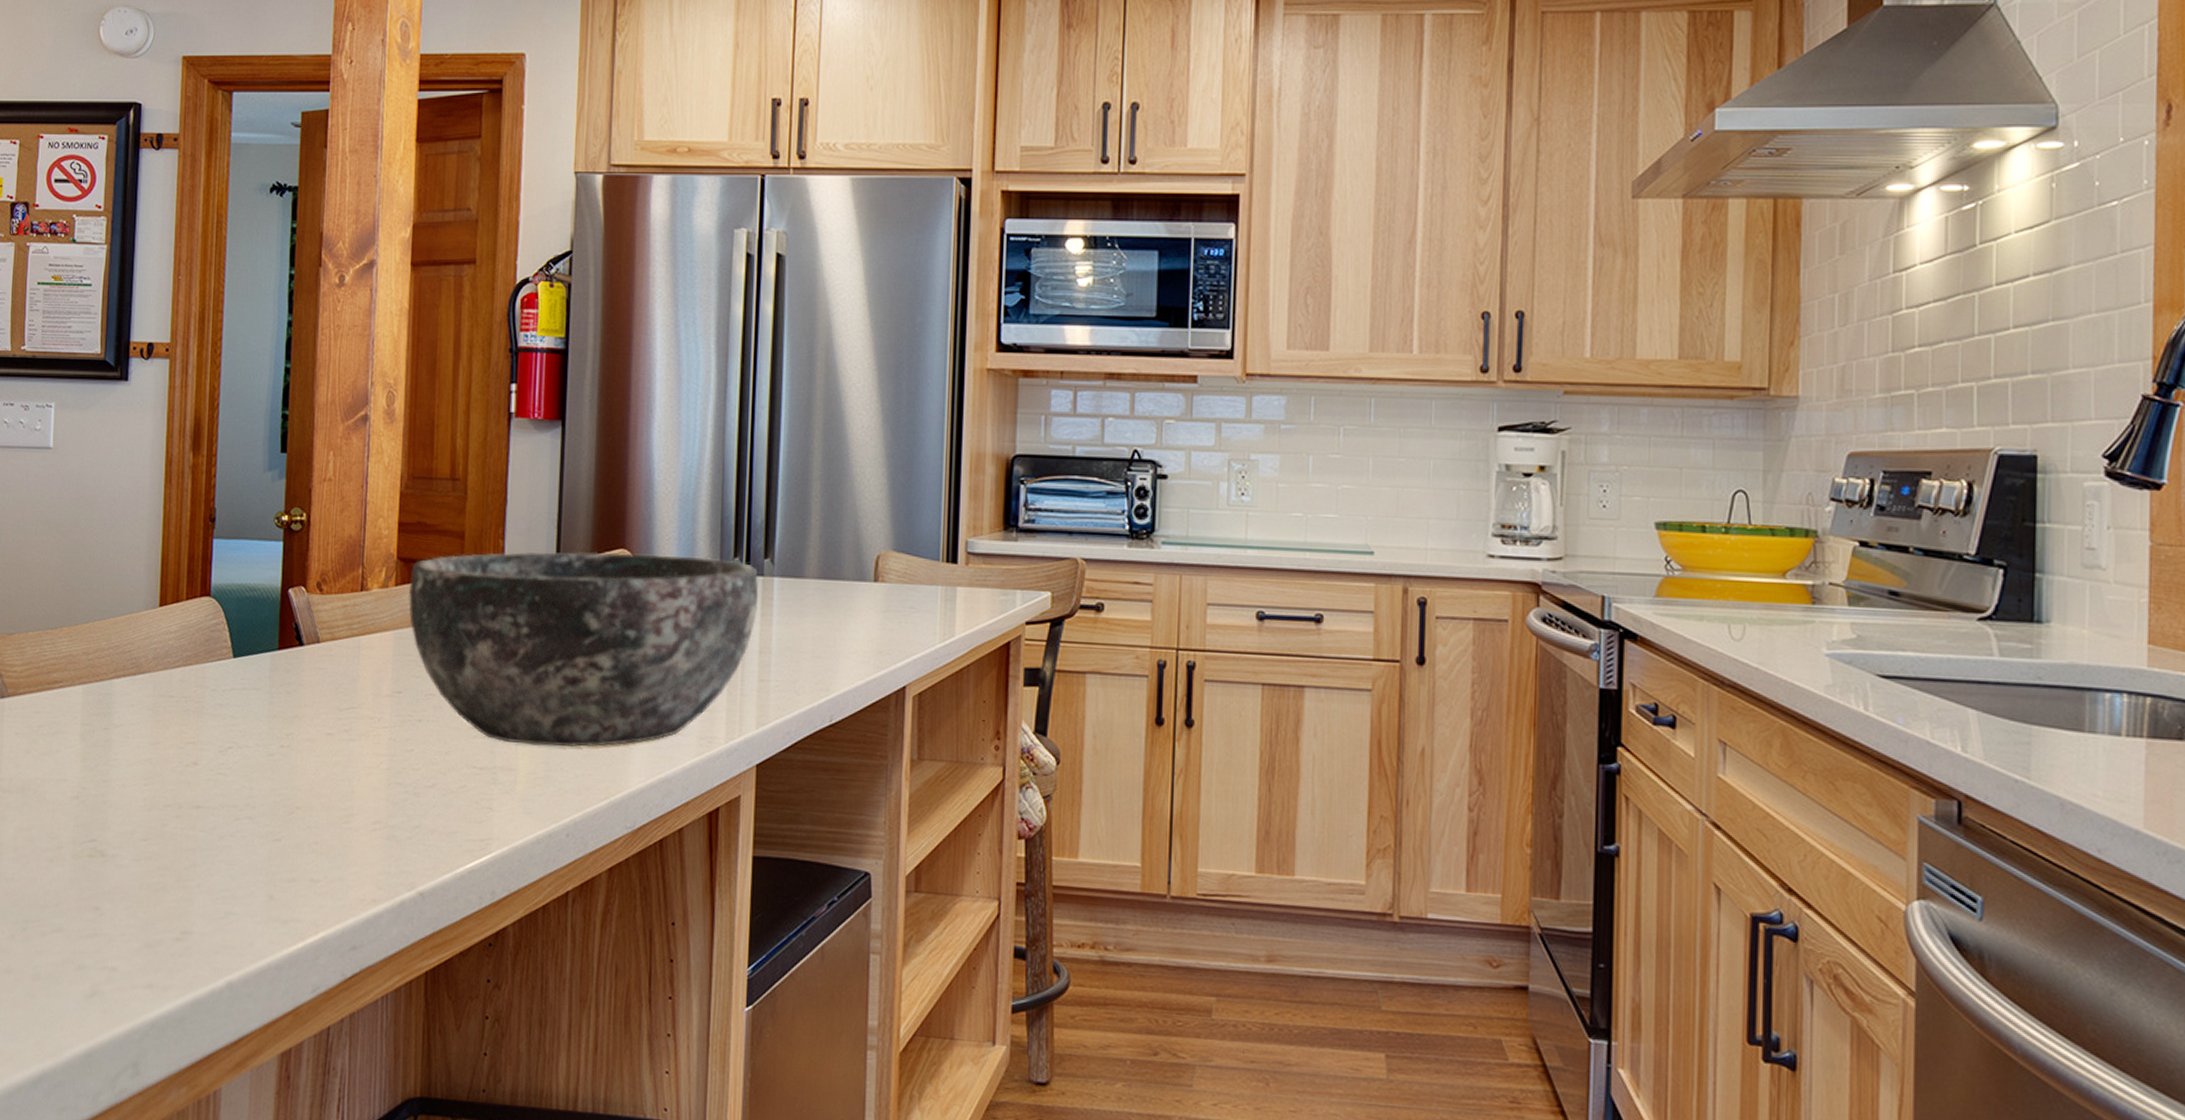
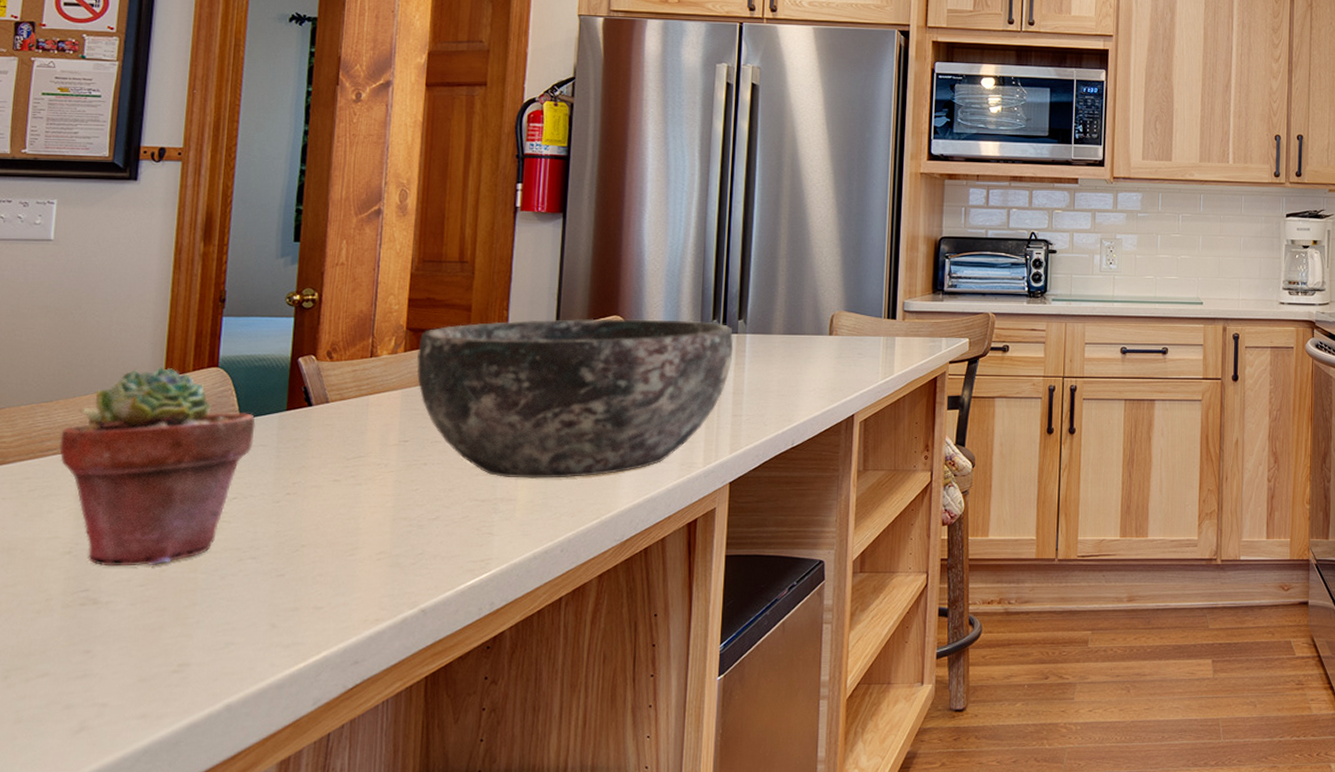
potted succulent: none [65,594,248,819] -> present [59,367,256,567]

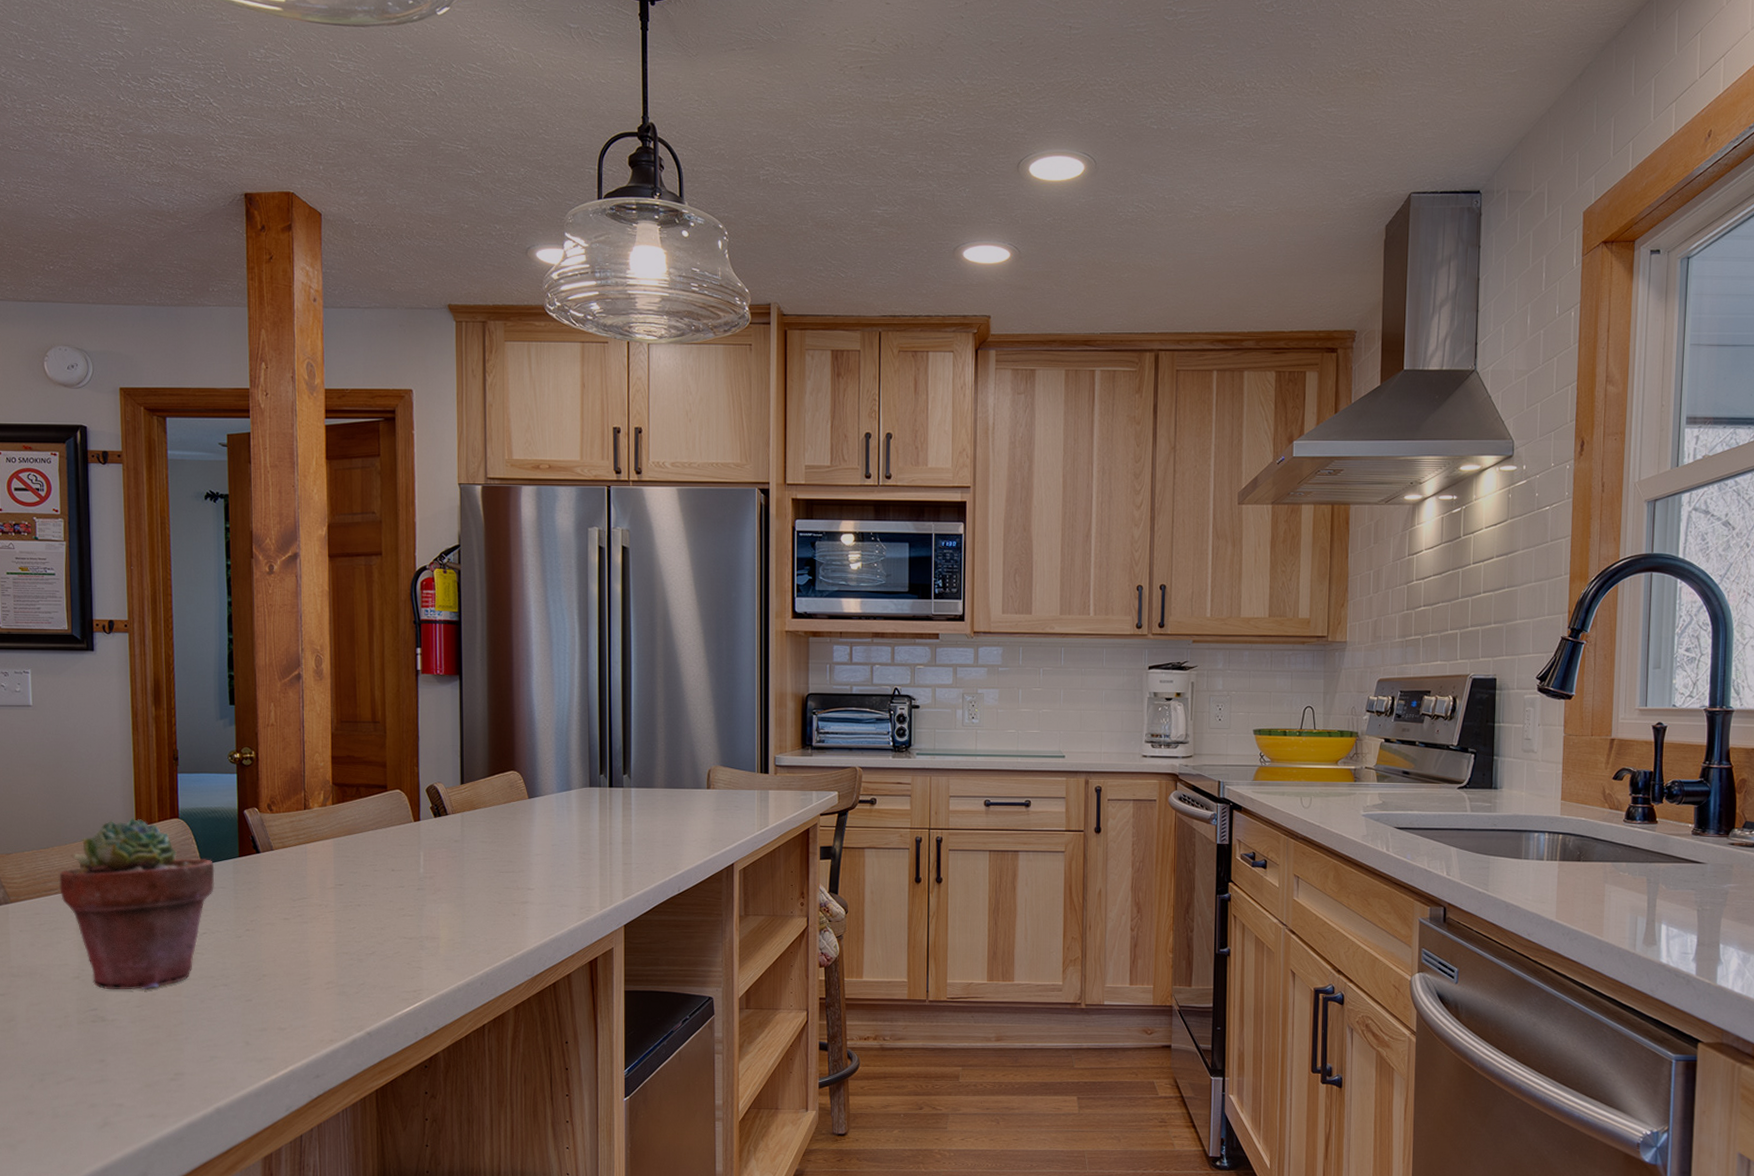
bowl: present [416,318,734,479] -> none [344,774,620,920]

